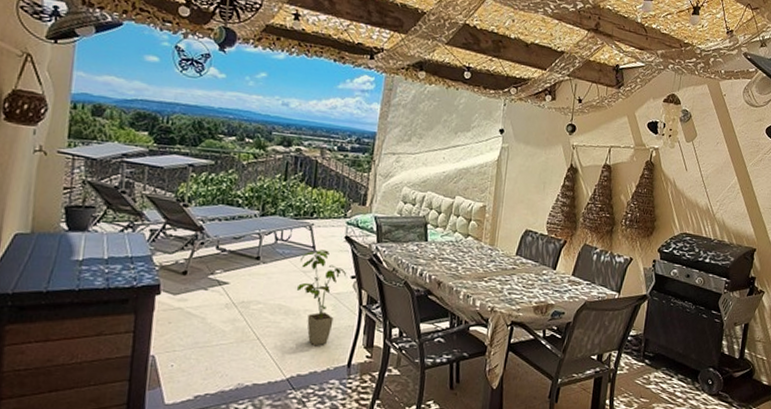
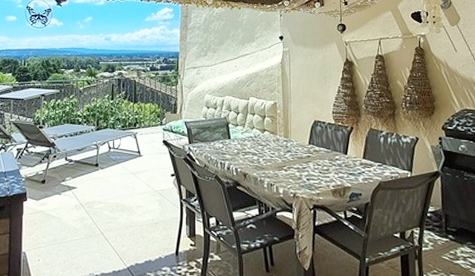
house plant: present [297,250,347,346] -> none [129,154,168,238]

